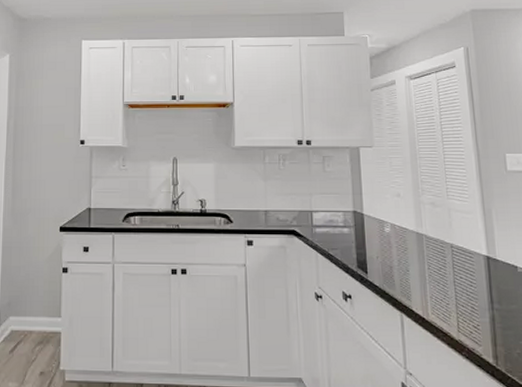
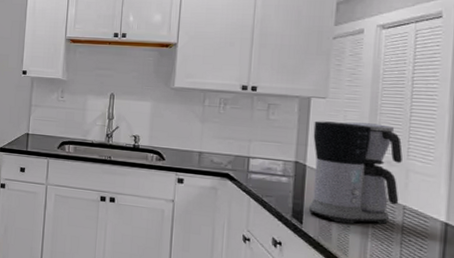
coffee maker: none [365,168,447,268] -> present [308,121,403,224]

